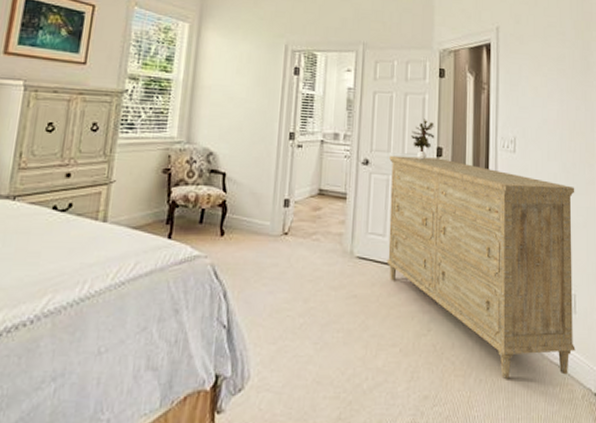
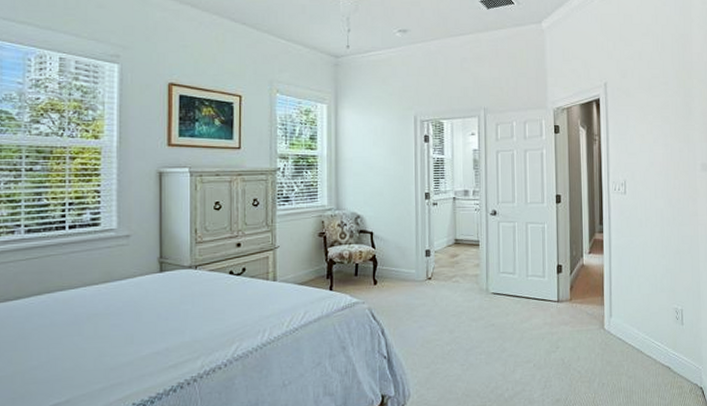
dresser: present [386,155,576,379] -> none [514,204,683,381]
potted plant: present [410,118,435,161] -> none [531,171,553,208]

